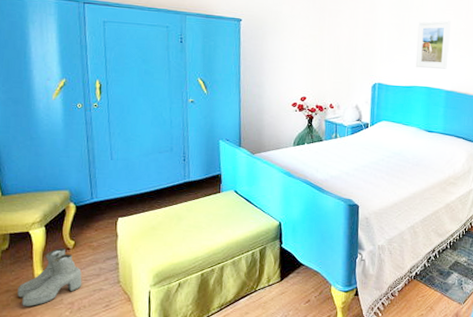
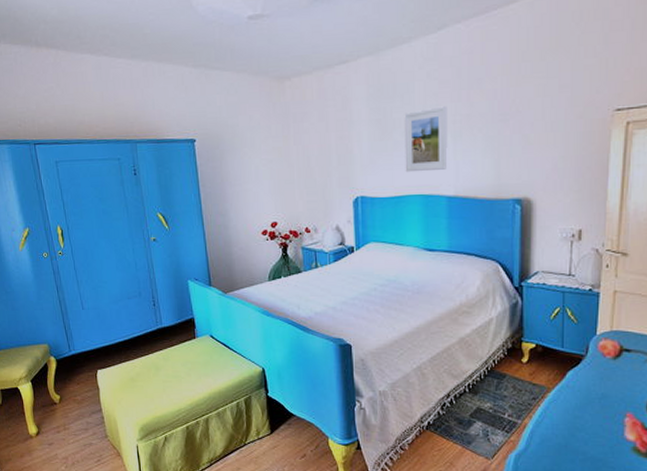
boots: present [17,248,82,307] -> none [16,403,73,462]

